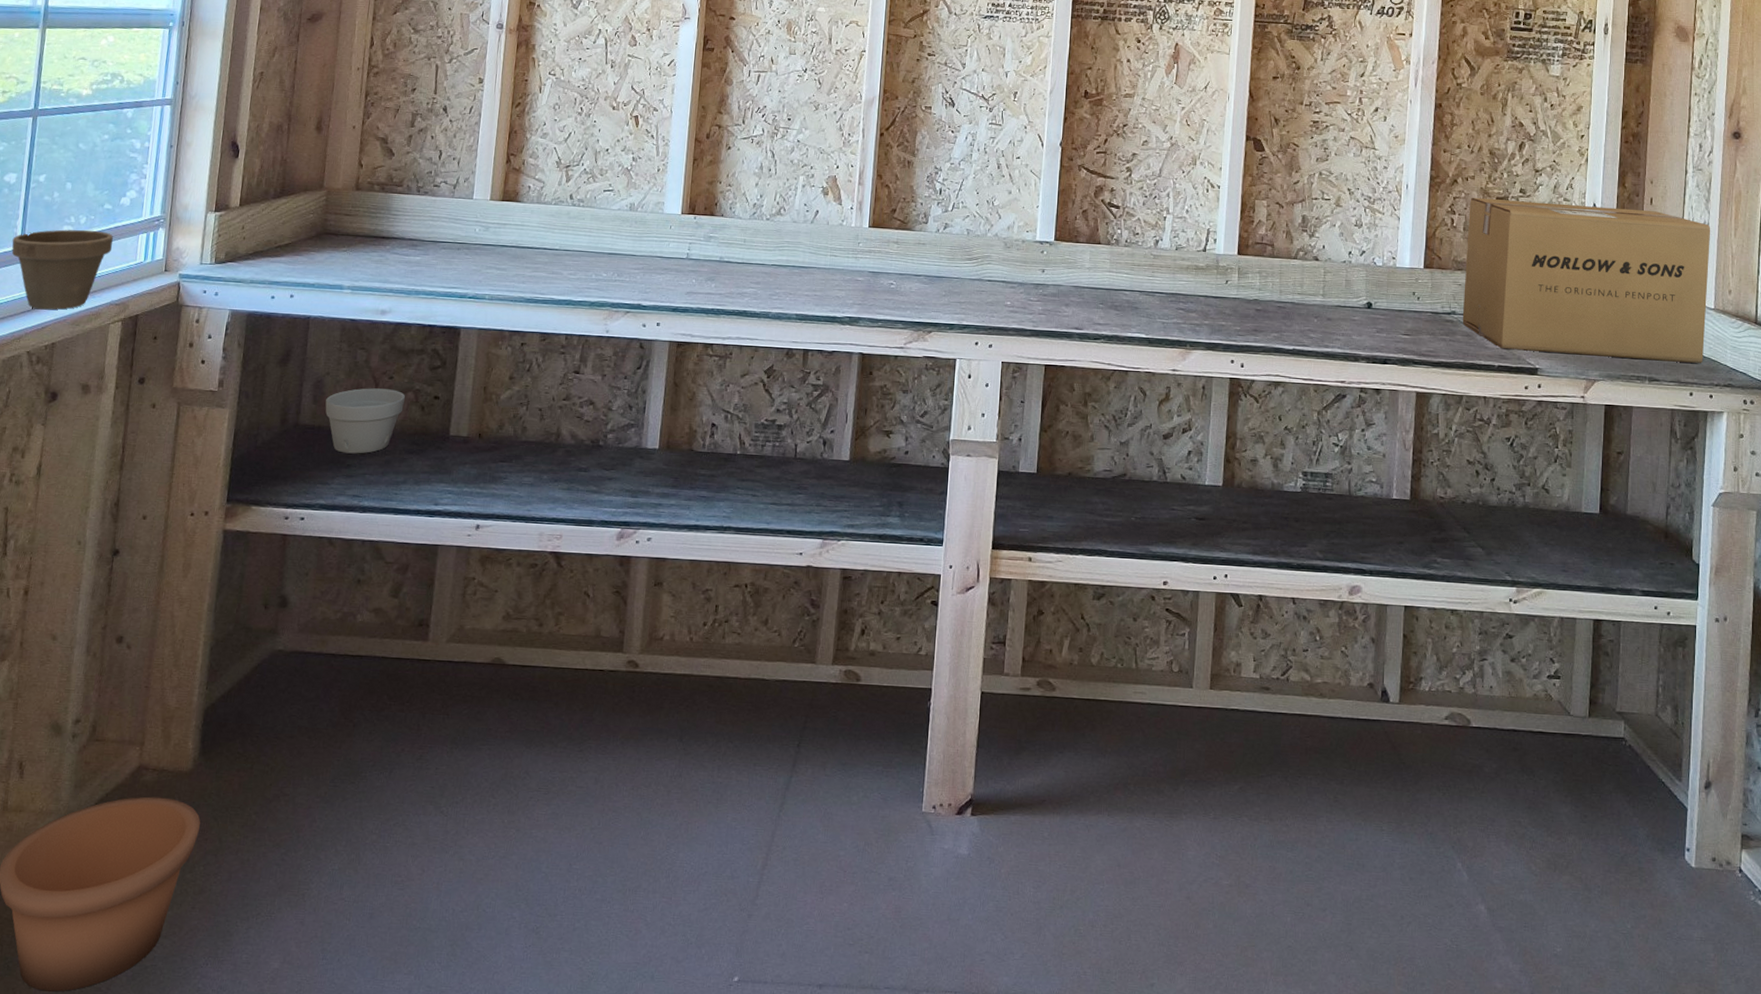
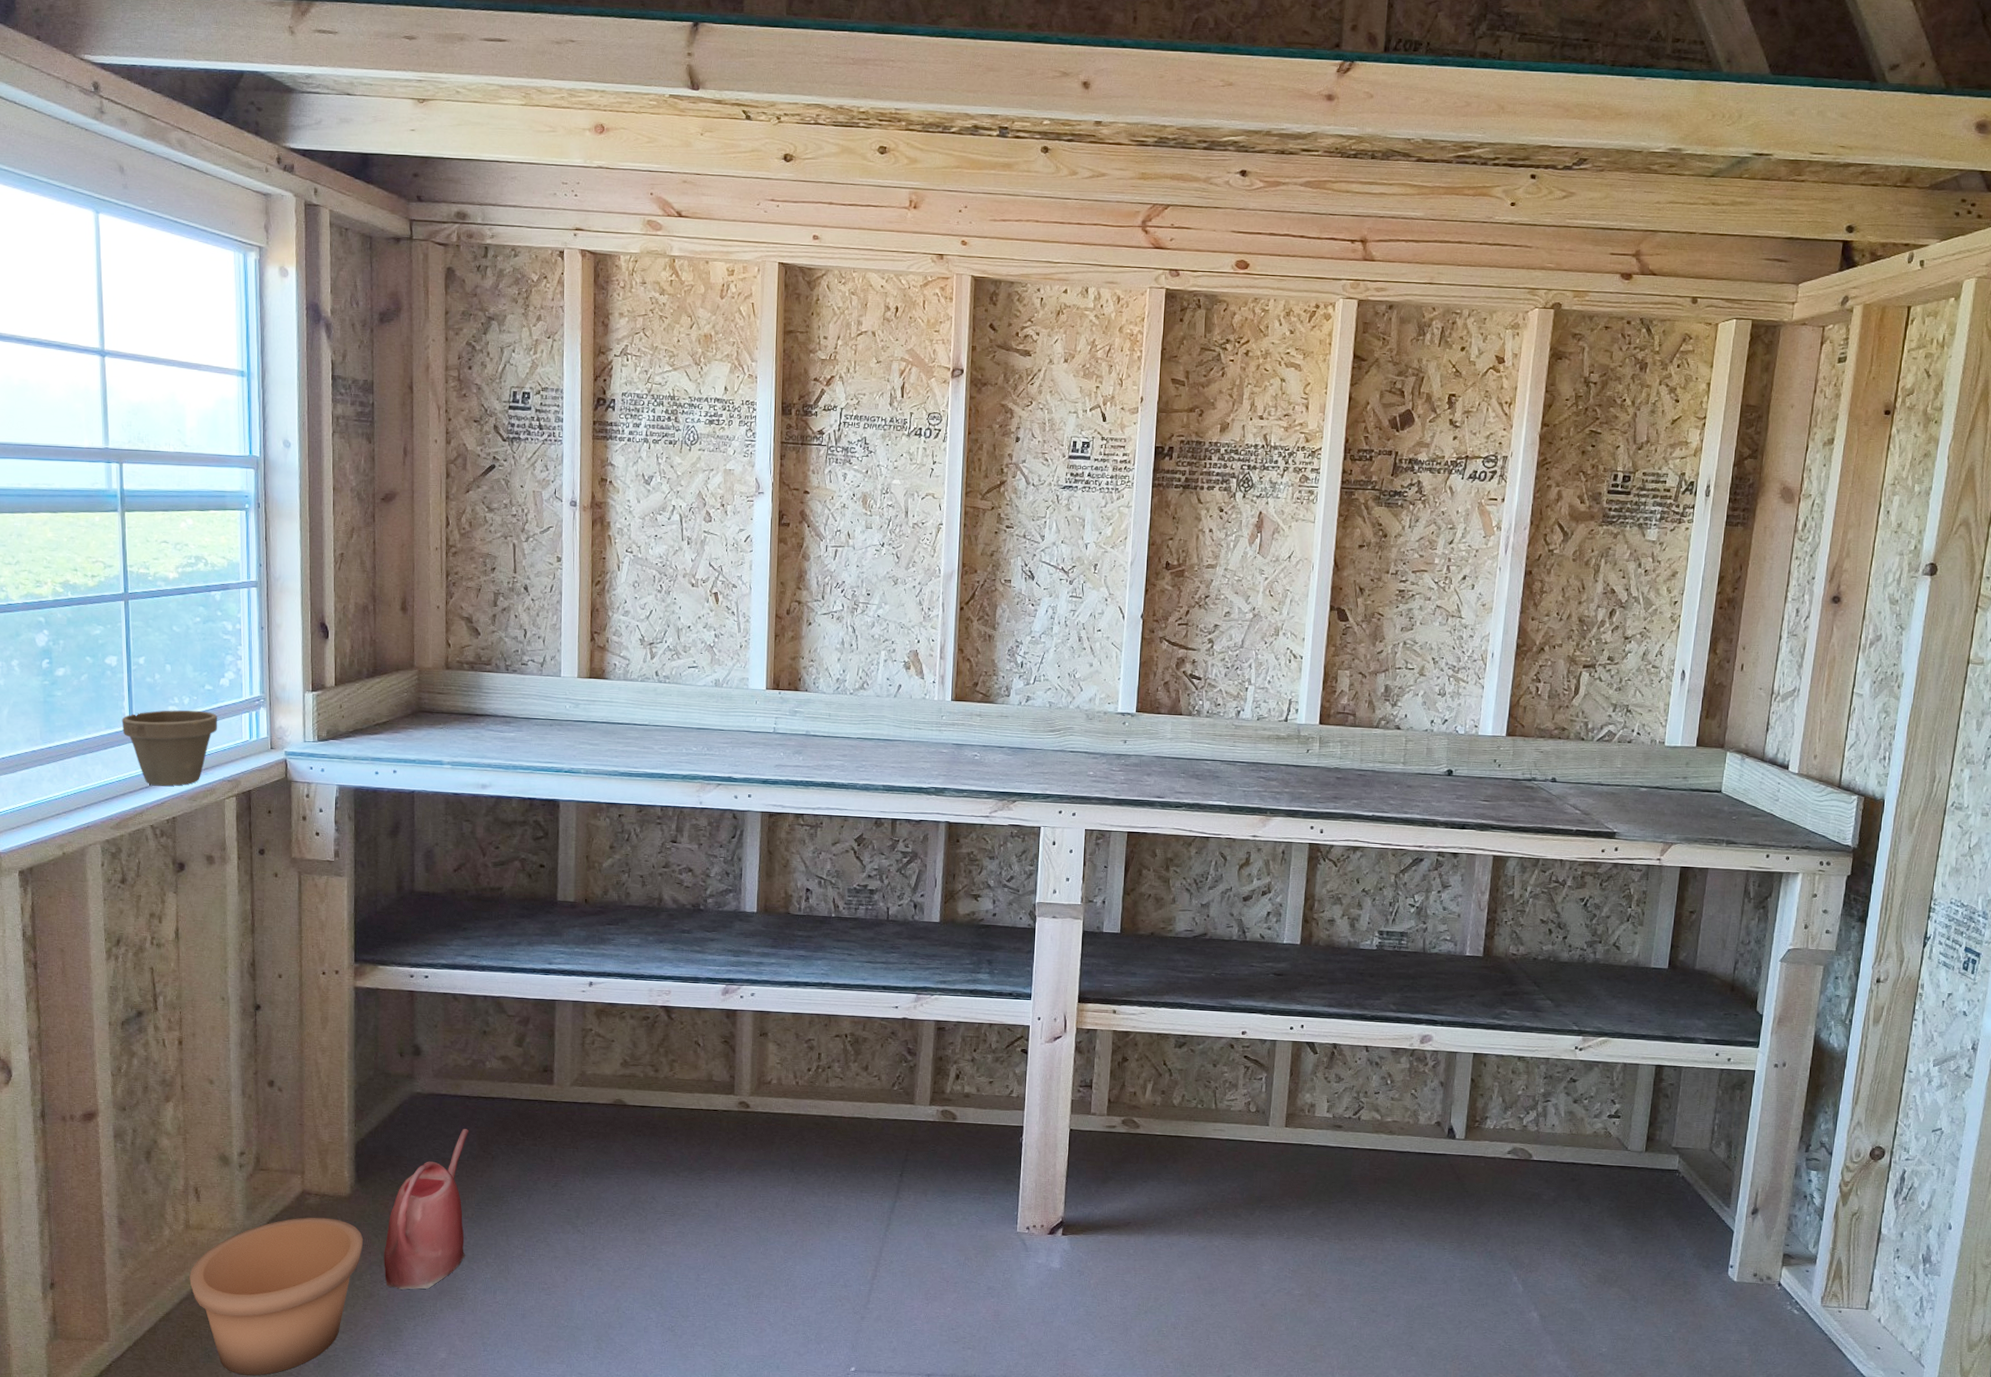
watering can: none [220,692,331,884] -> present [384,1129,469,1290]
flower pot: present [325,388,405,454] -> none [437,857,512,918]
box: present [1462,197,1711,363] -> none [1542,665,1801,826]

